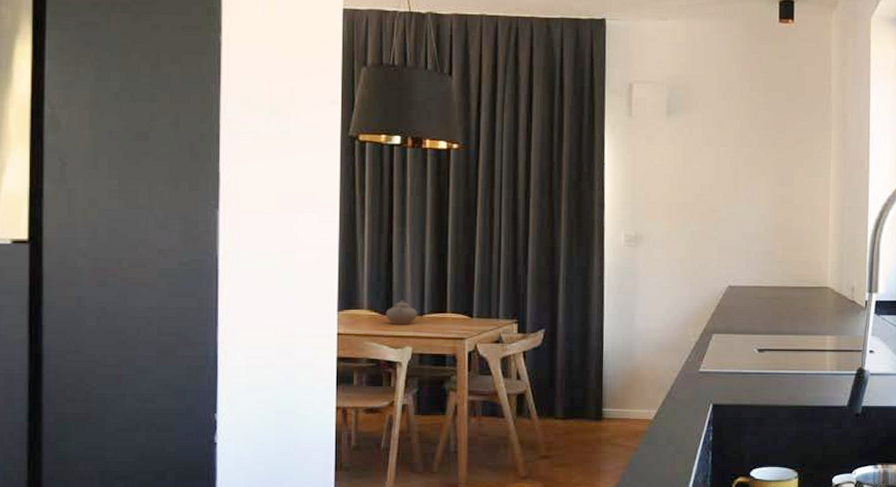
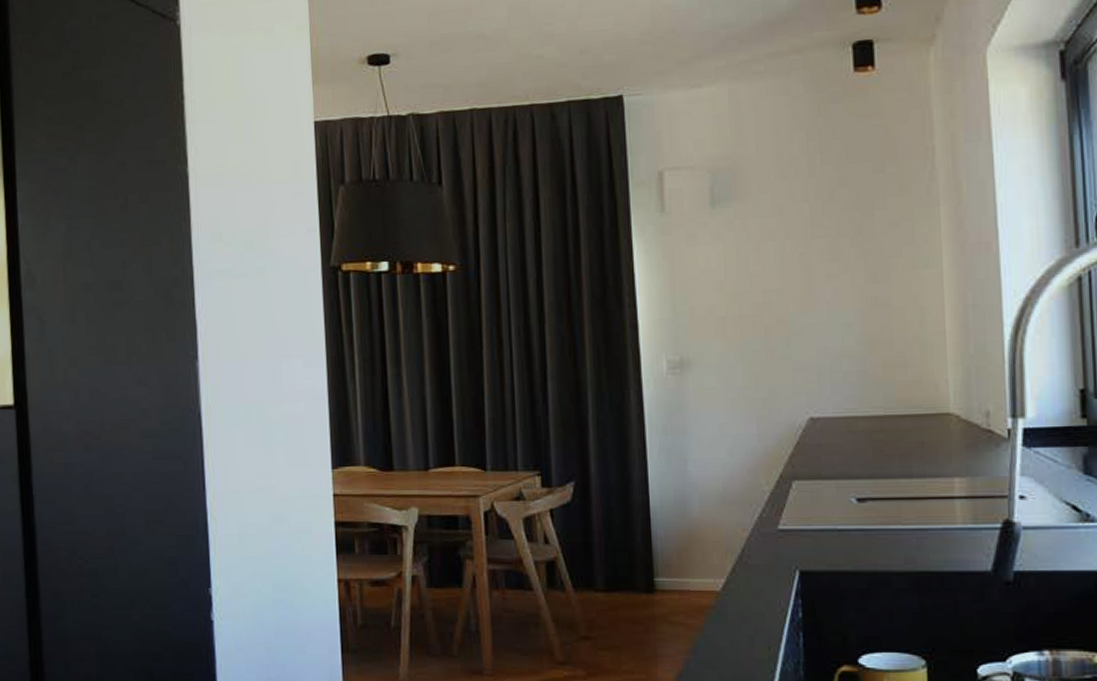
teapot: present [385,300,418,325] -> none [385,453,422,482]

